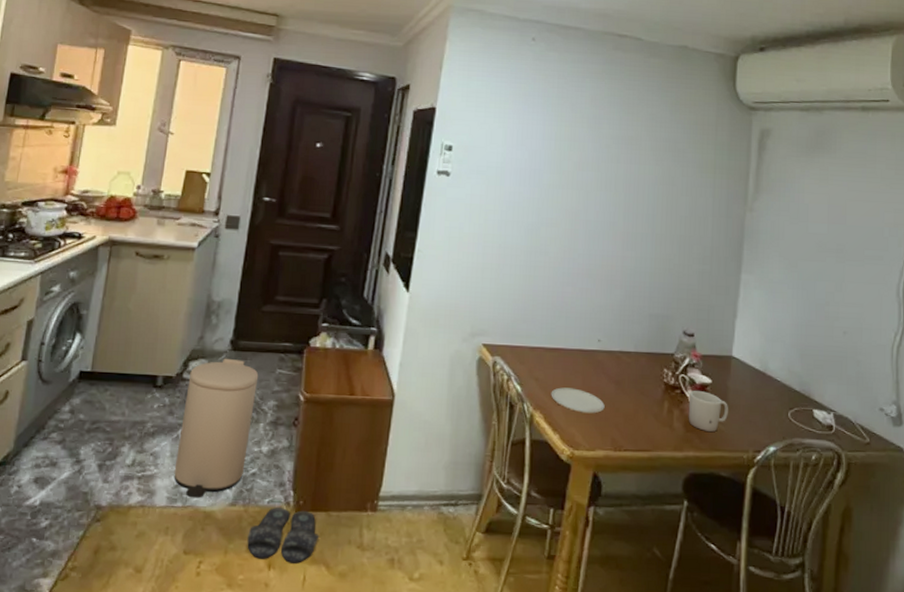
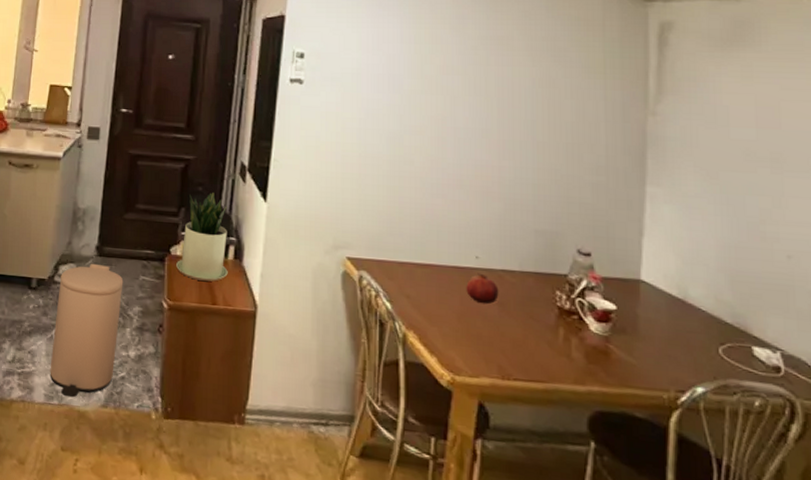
slippers: present [247,507,320,564] -> none [119,412,188,471]
planter: none [315,283,370,372] -> present [176,193,228,282]
plate: present [551,387,605,414] -> none [425,306,488,337]
fruit: none [588,355,616,383] -> present [466,273,499,305]
mug: present [688,390,729,432] -> none [589,316,641,365]

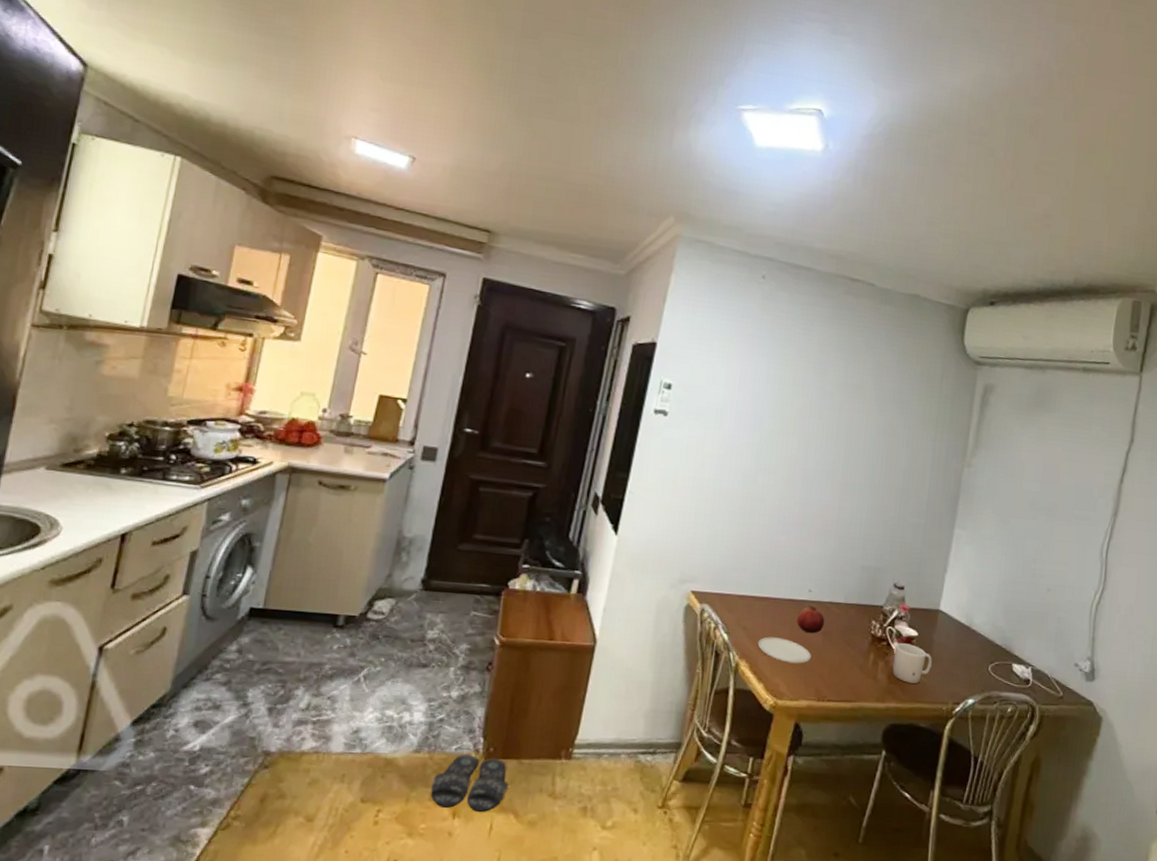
pedal bin: present [50,263,124,398] -> none [353,598,452,745]
slippers: none [119,412,188,471] -> present [431,754,509,812]
planter: present [176,193,228,282] -> none [513,524,576,616]
plate: none [425,306,488,337] -> present [758,637,811,664]
mug: none [589,316,641,365] -> present [892,642,933,684]

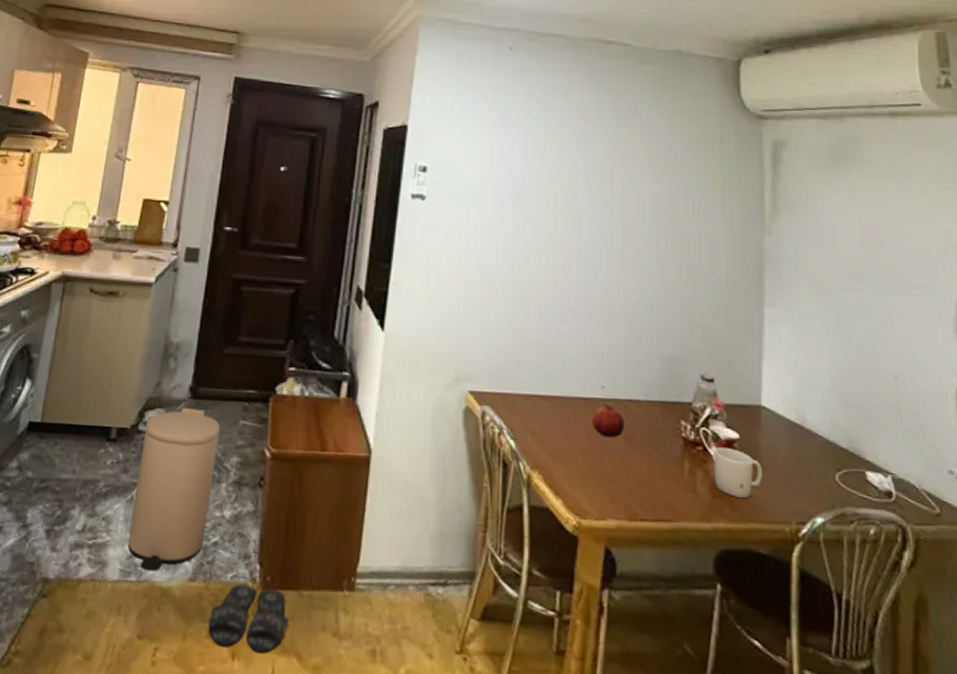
pedal bin: none [353,598,452,745] -> present [127,407,221,572]
plate: present [758,637,811,664] -> none [550,442,614,475]

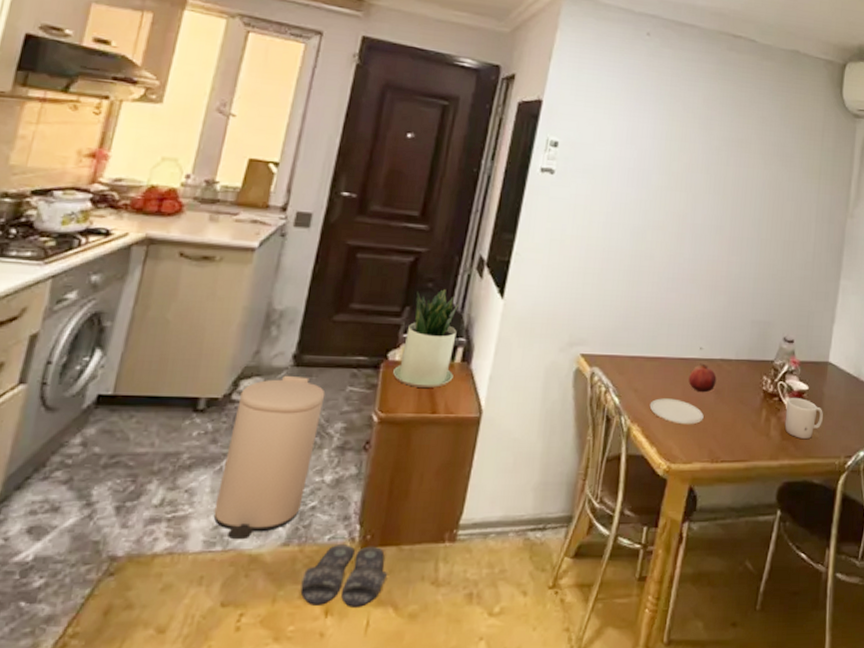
planter: none [282,321,341,424] -> present [393,289,460,388]
plate: none [550,442,614,475] -> present [649,398,704,425]

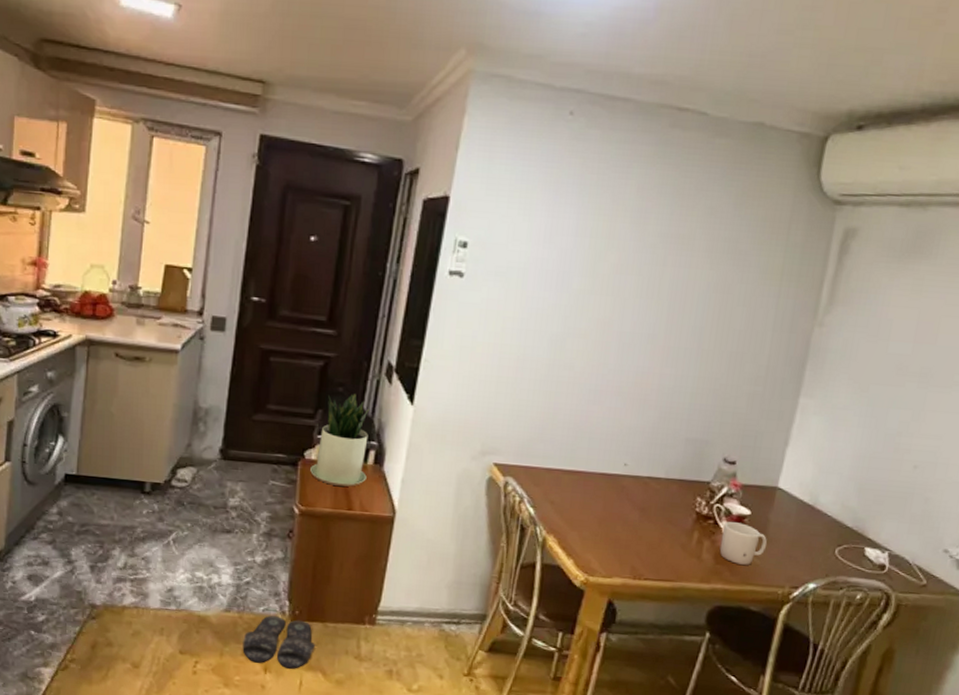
pedal bin: present [213,375,326,540] -> none [166,467,251,603]
plate: present [649,398,704,425] -> none [567,512,627,541]
fruit: present [688,363,717,393] -> none [610,480,643,510]

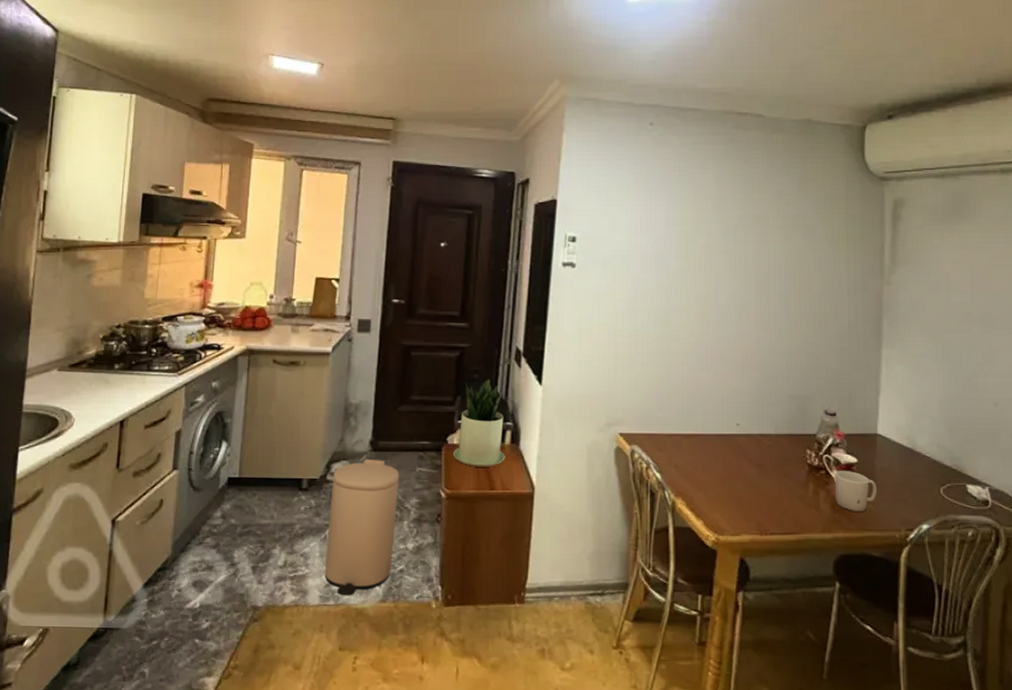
pedal bin: none [166,467,251,603] -> present [324,458,400,596]
slippers: present [242,615,316,669] -> none [399,603,470,657]

